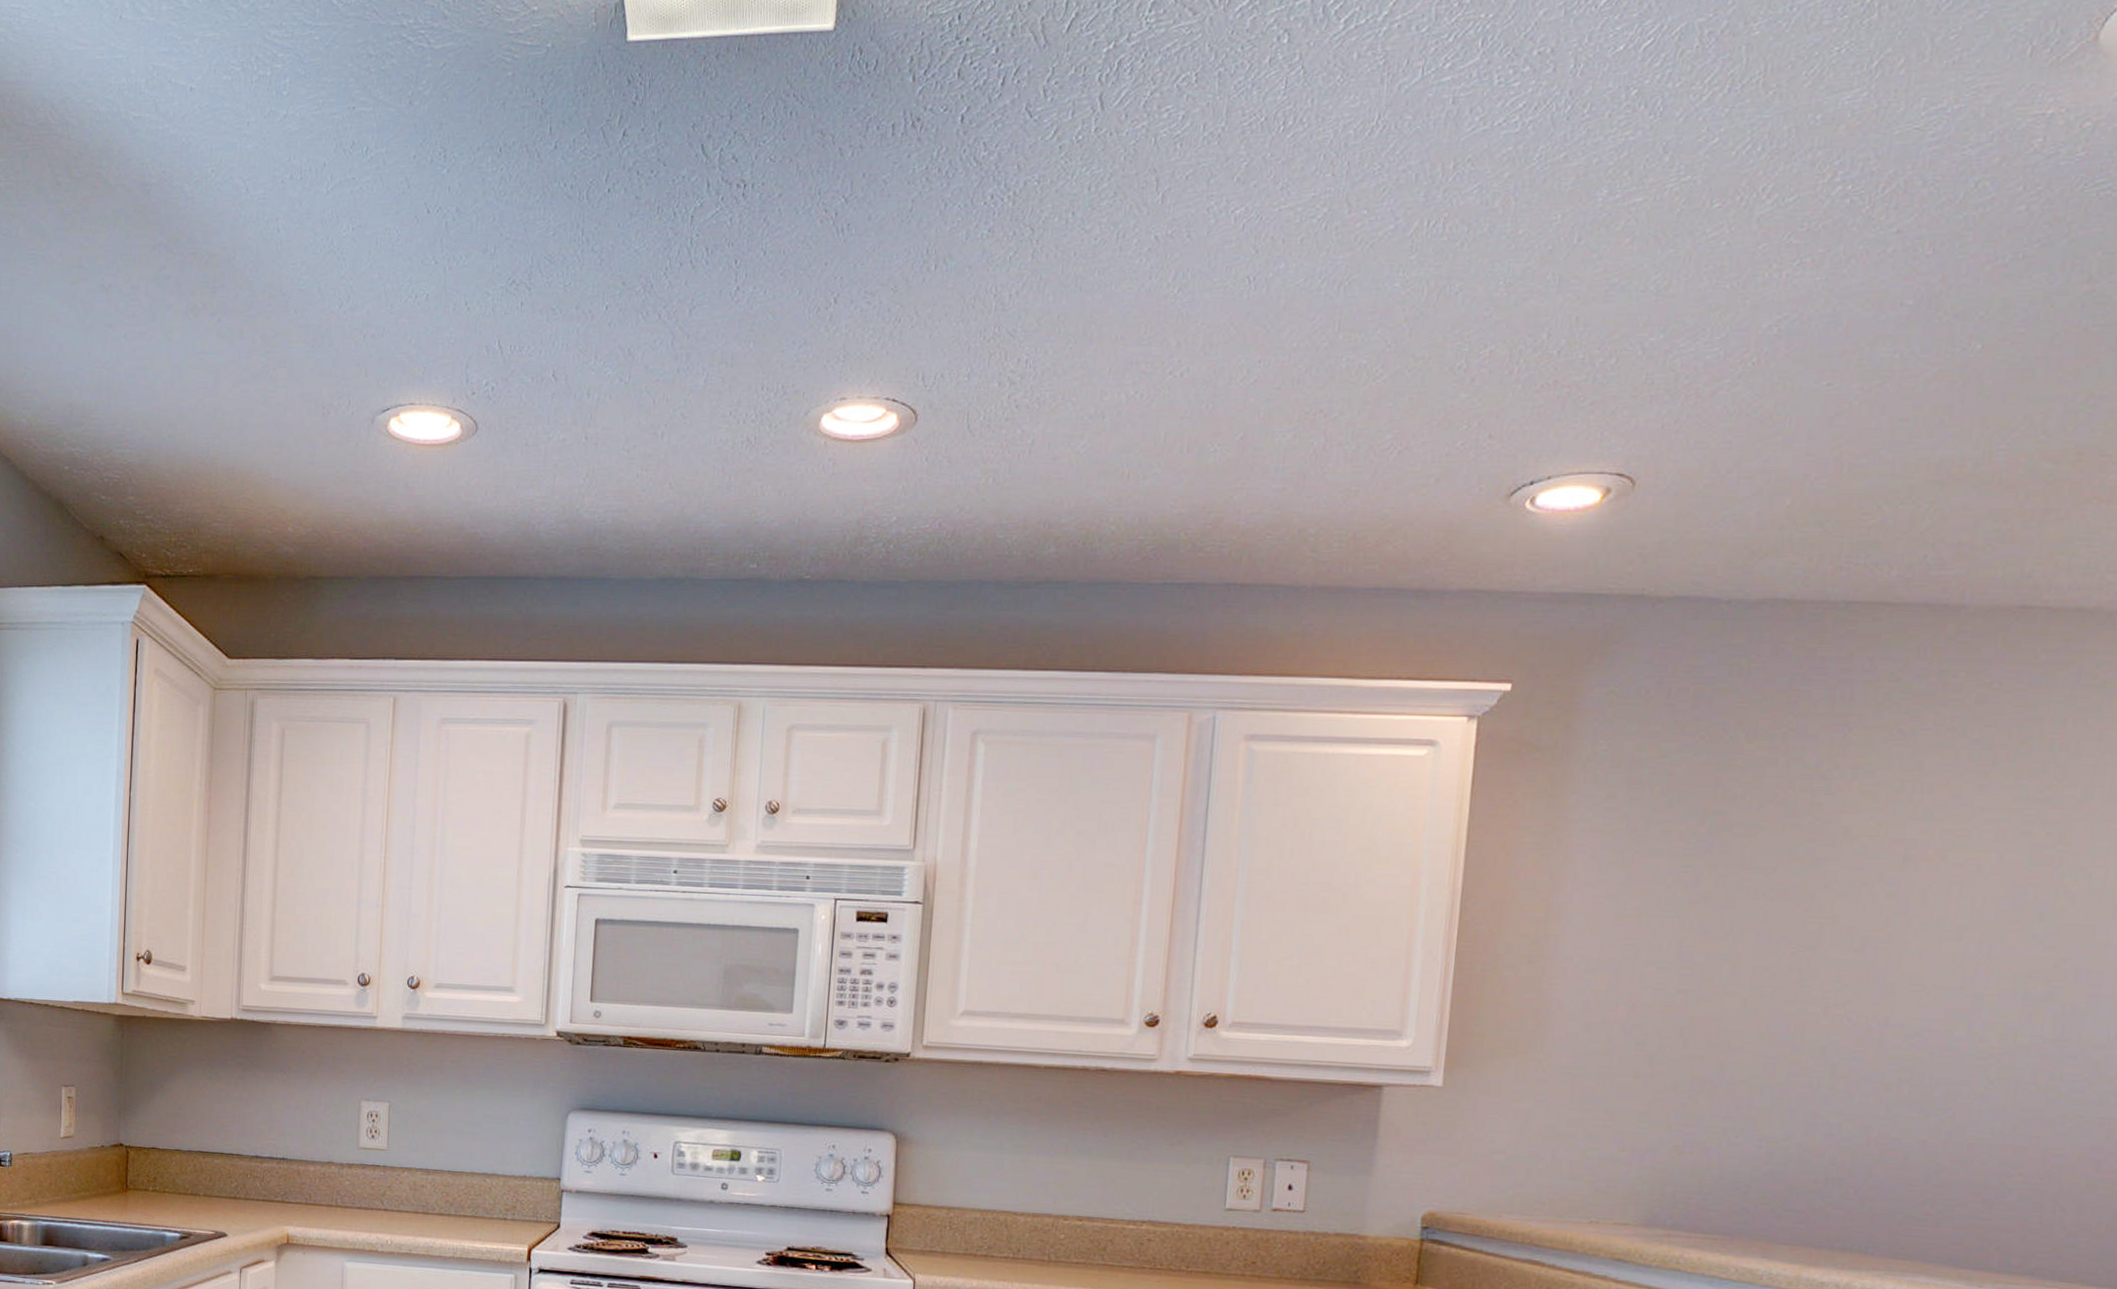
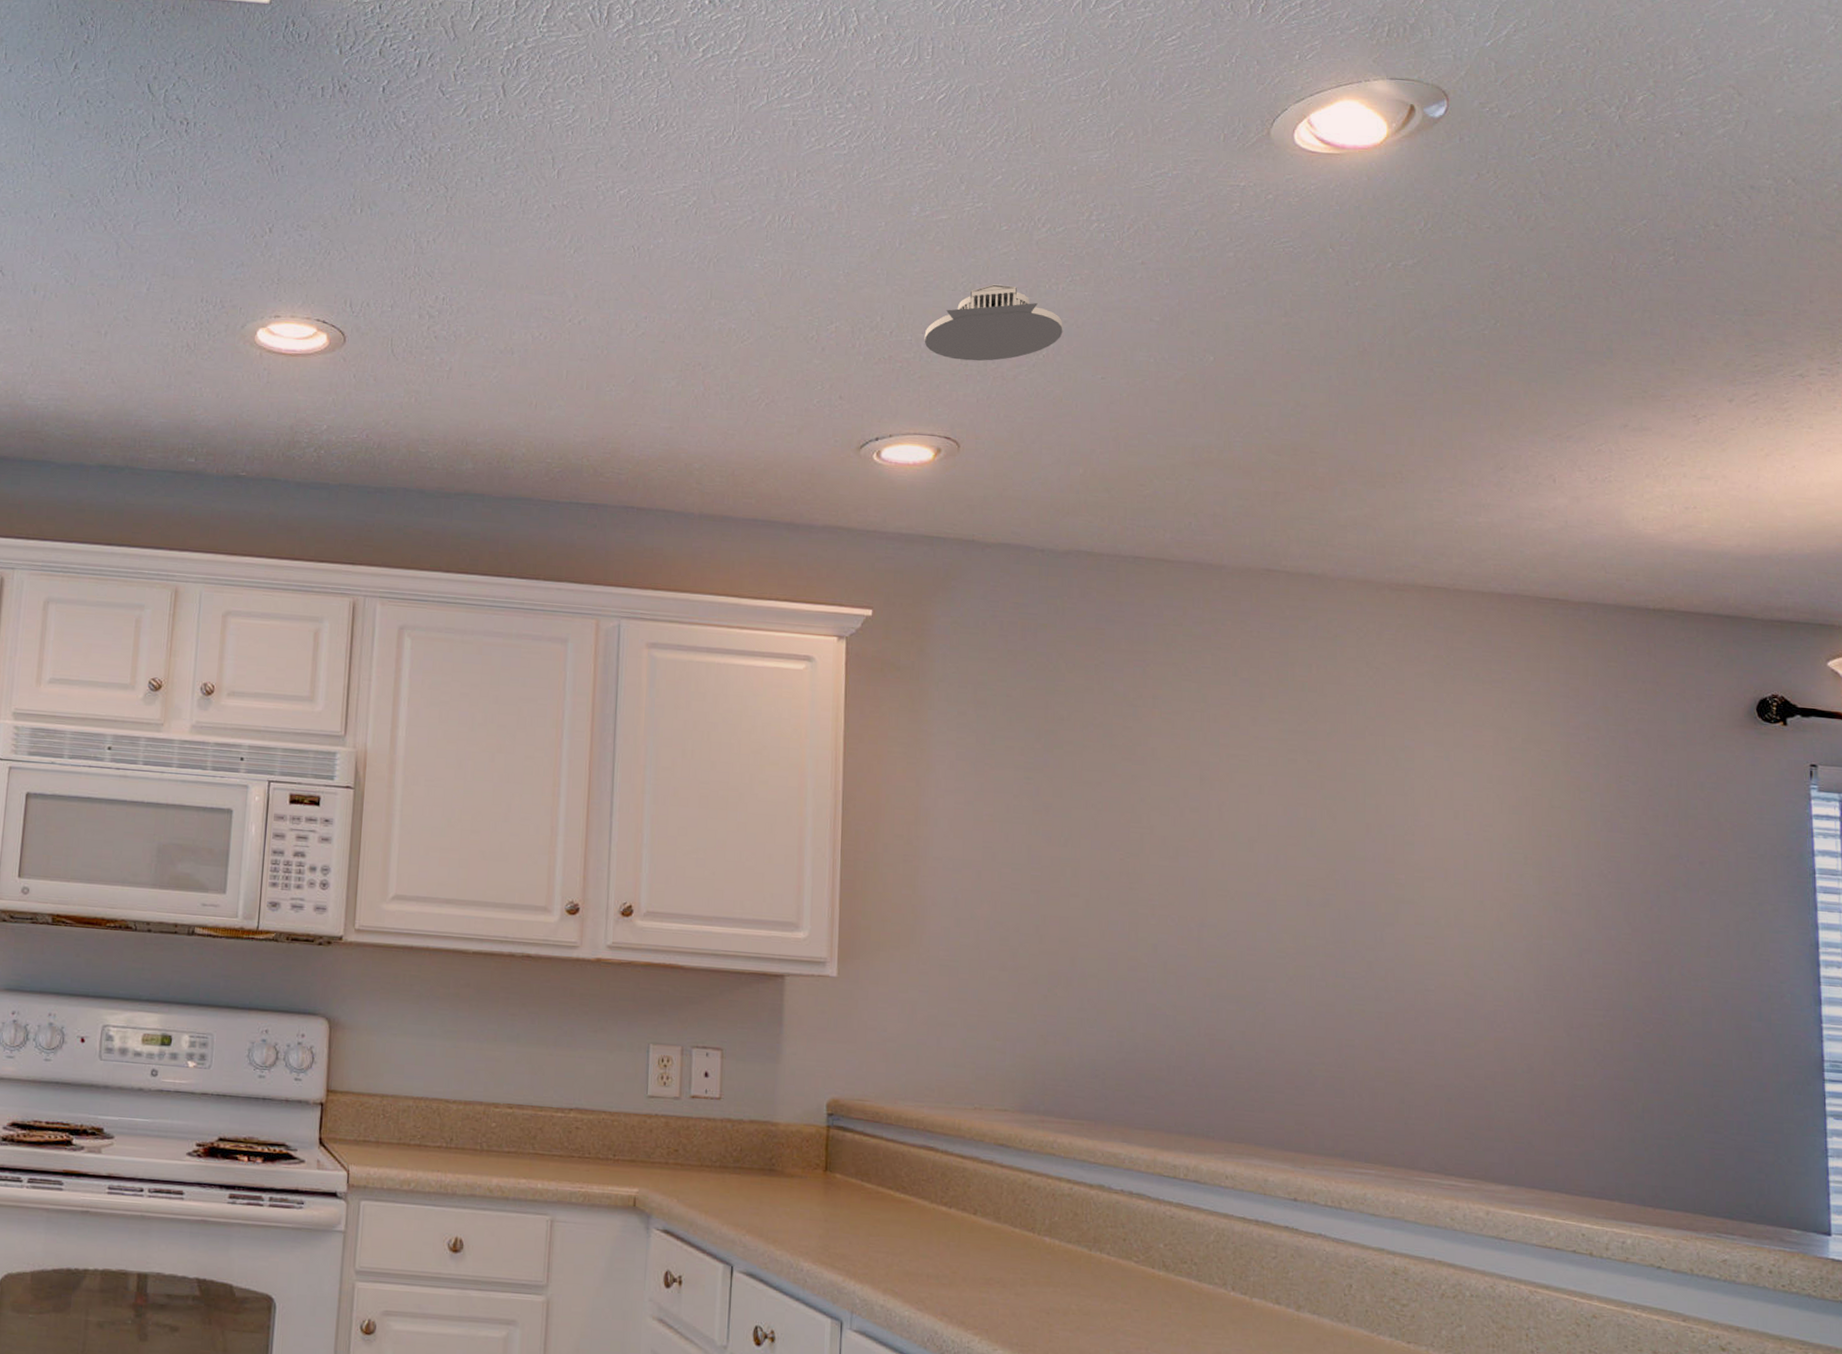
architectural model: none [1600,278,1783,378] -> present [924,284,1063,362]

